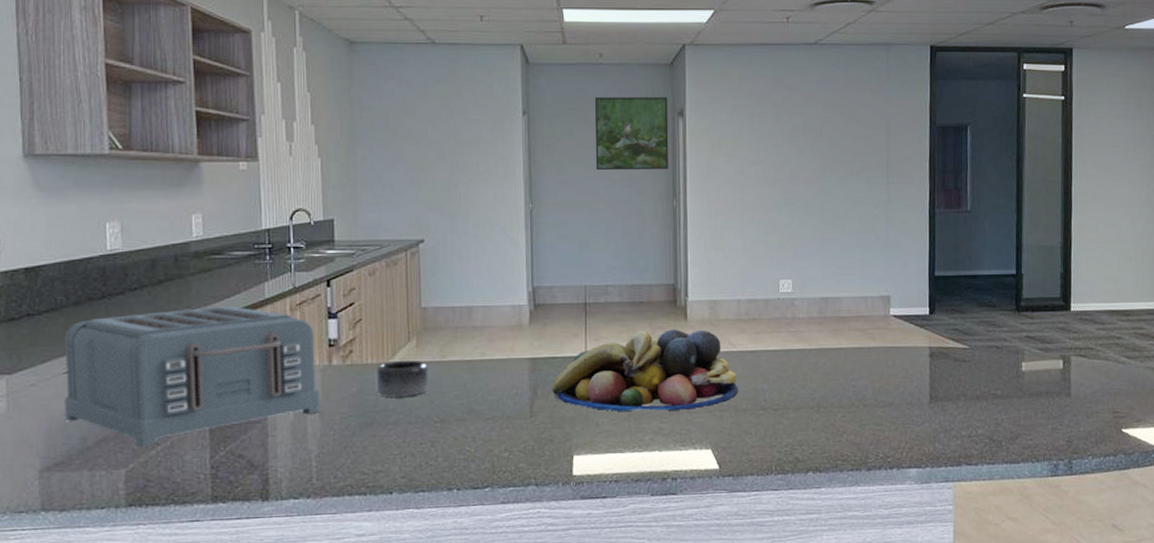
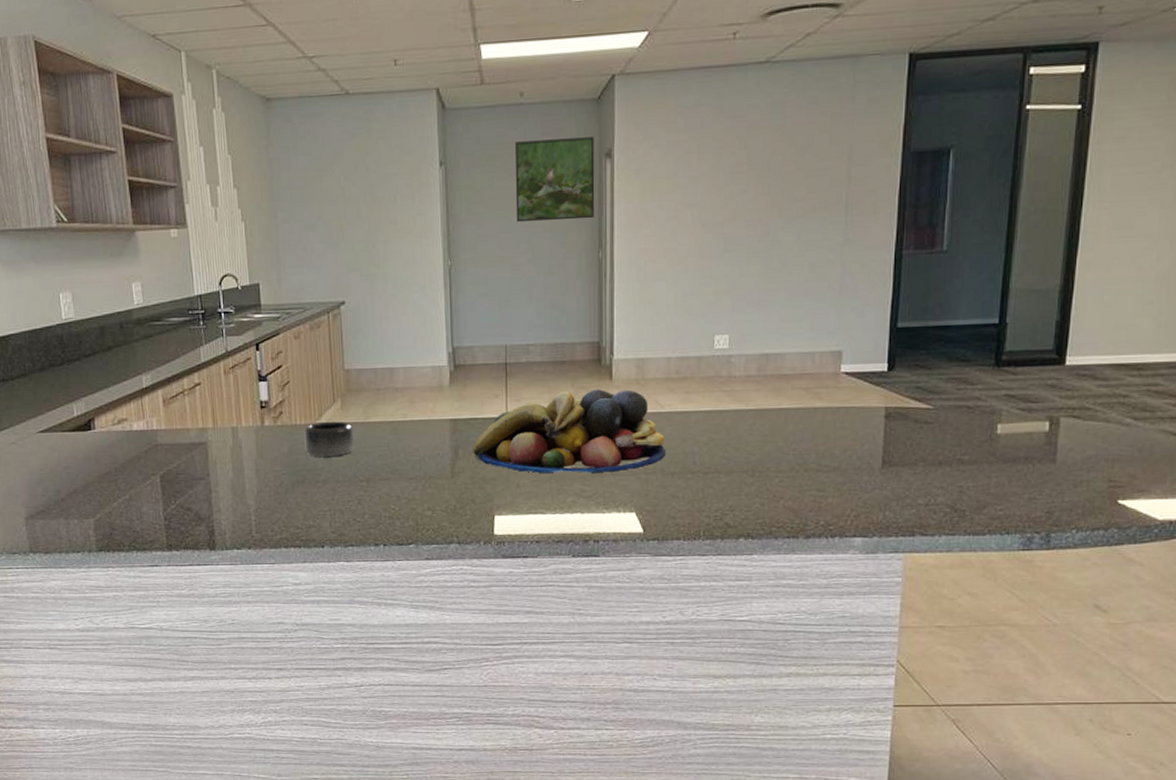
toaster: present [64,305,320,447] -> none [35,370,255,499]

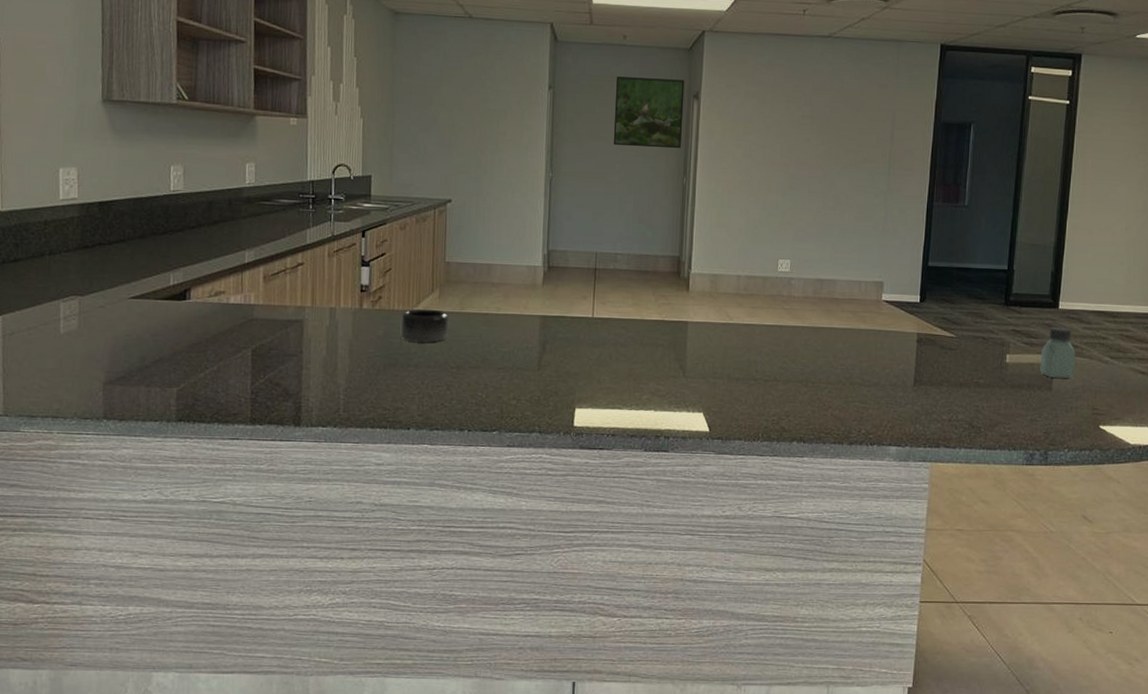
fruit bowl: present [473,389,667,474] -> none [559,297,733,375]
saltshaker: none [1040,386,1087,448] -> present [1040,326,1075,378]

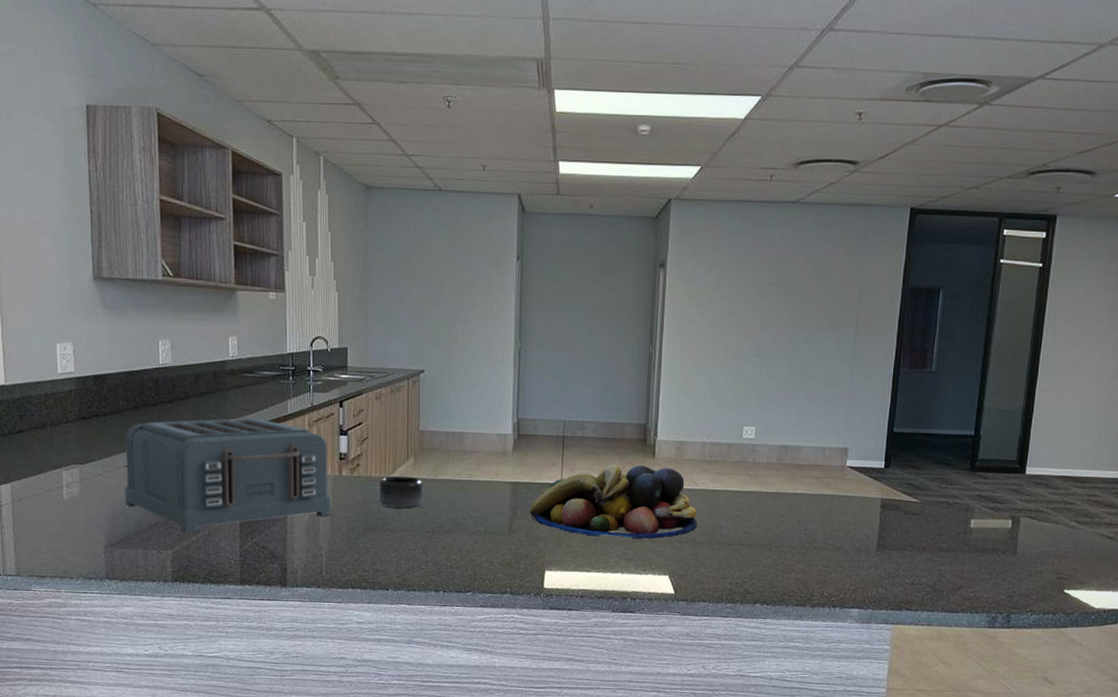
toaster: none [127,247,350,370] -> present [125,418,331,533]
fruit bowl: none [559,297,733,375] -> present [529,464,698,539]
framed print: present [613,76,685,149] -> none [580,246,651,318]
saltshaker: present [1040,326,1075,378] -> none [1004,492,1041,543]

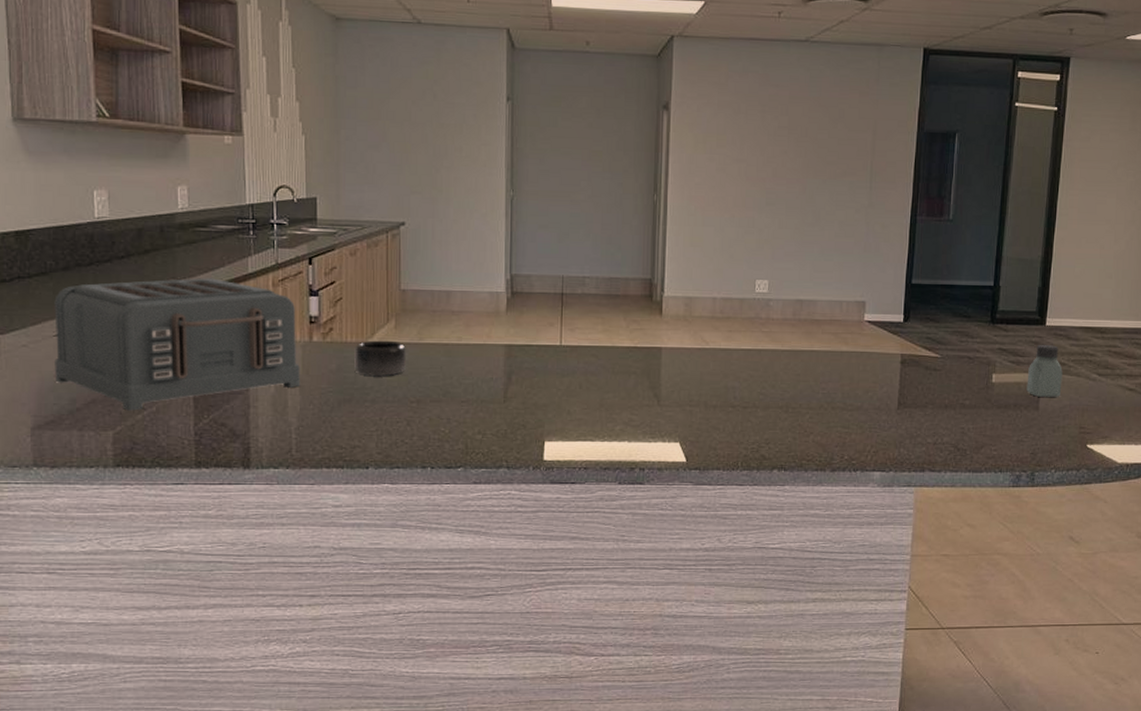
fruit bowl: present [529,464,698,539] -> none [526,323,710,403]
saltshaker: none [1004,492,1041,543] -> present [1026,344,1063,397]

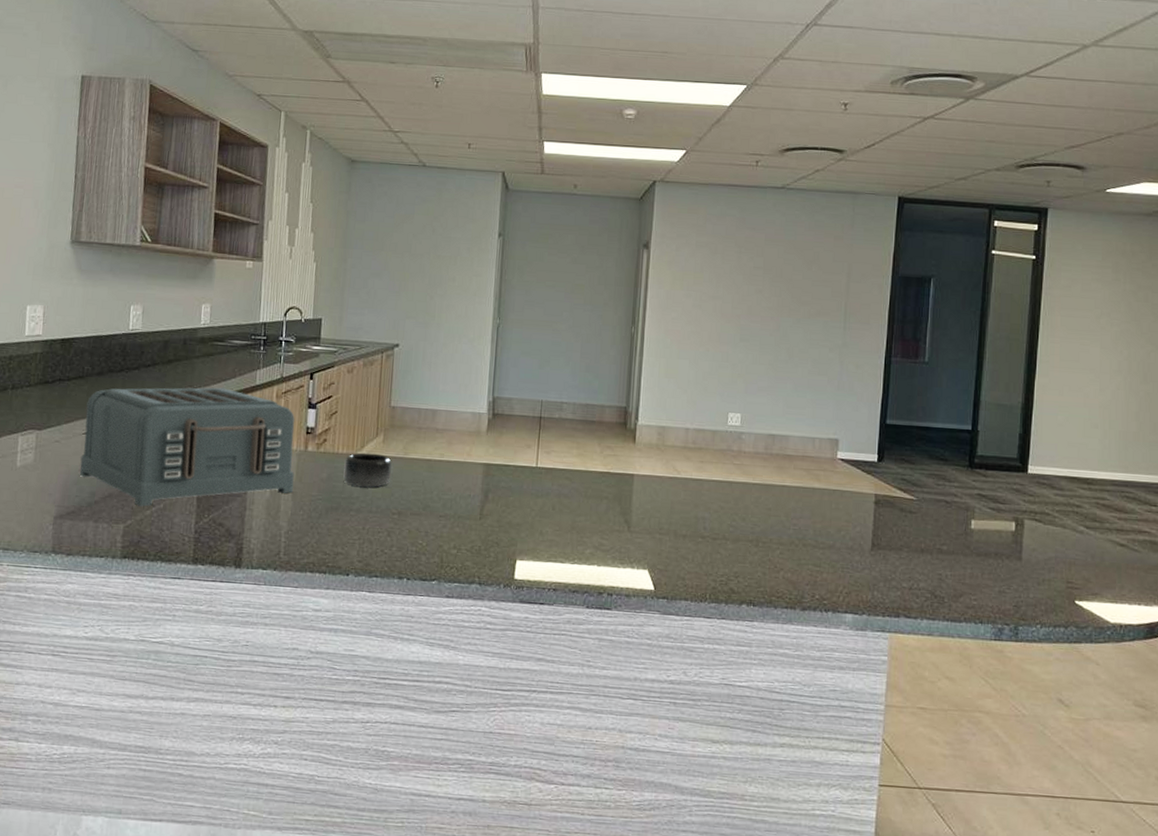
saltshaker: present [1026,344,1063,397] -> none [1008,492,1047,548]

